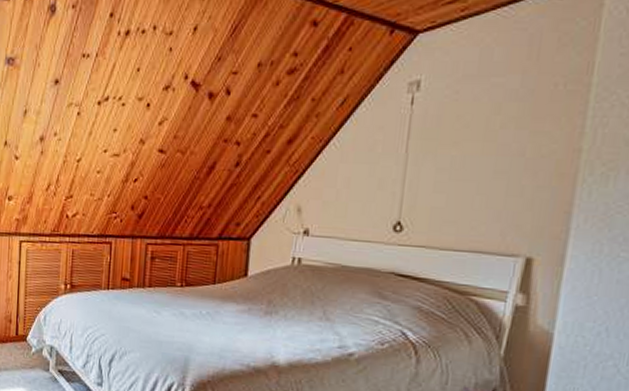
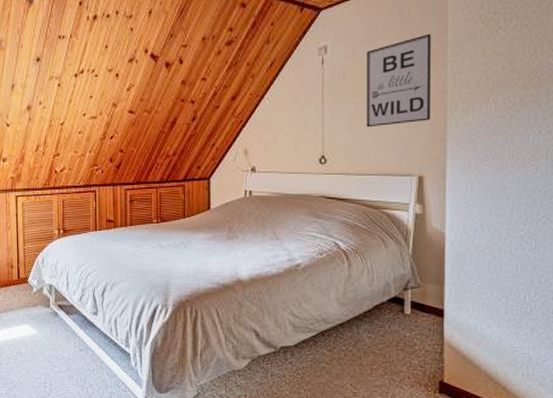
wall art: none [461,70,569,190] -> present [366,33,432,128]

